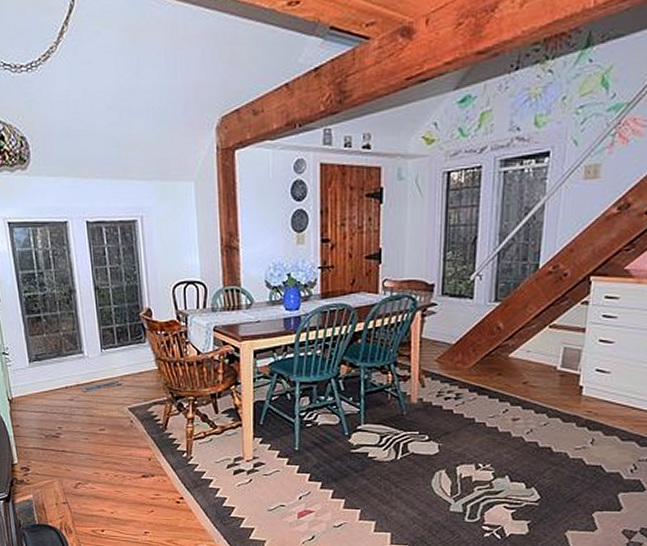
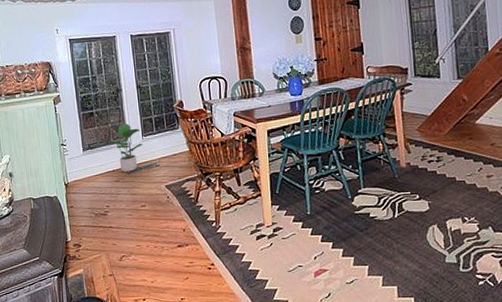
potted plant: none [58,332,101,390] -> present [107,123,143,172]

